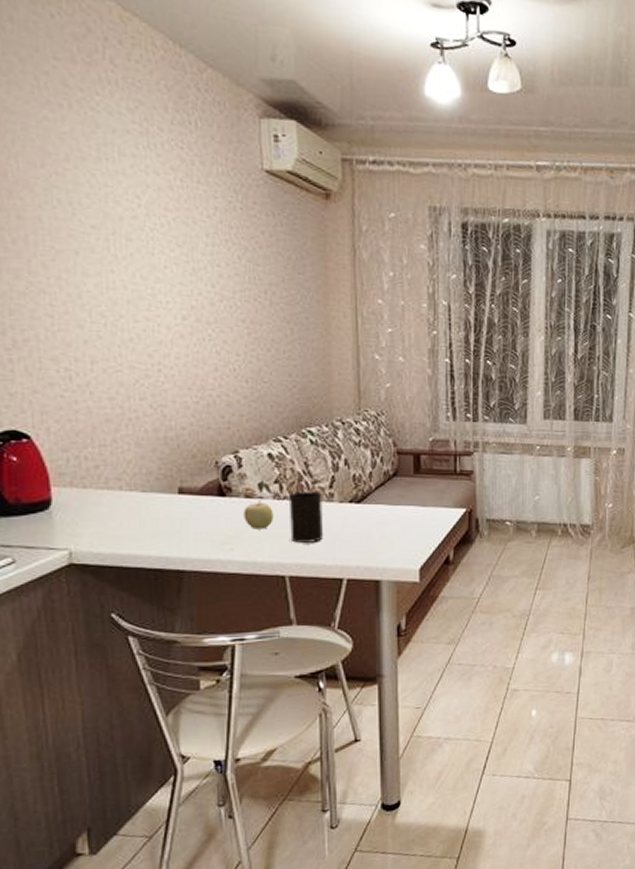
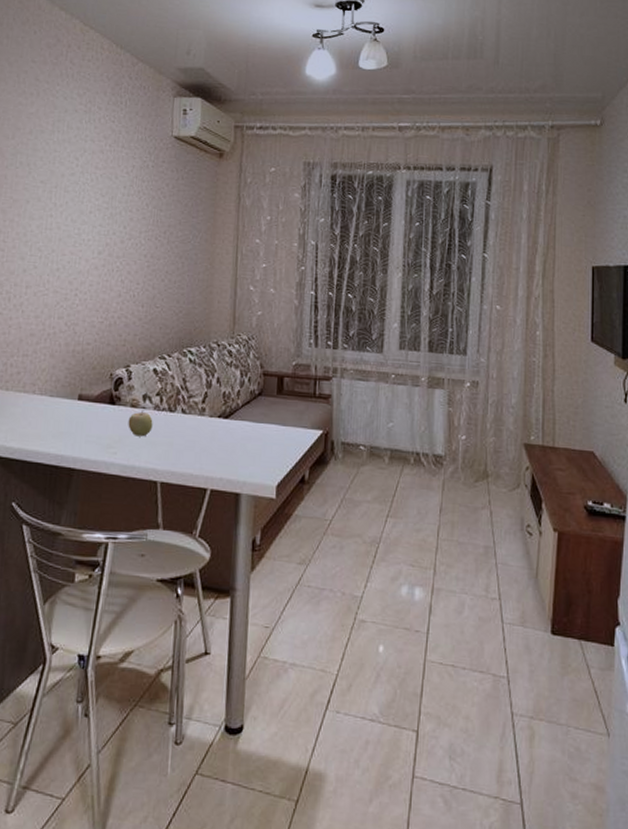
cup: present [288,491,323,543] -> none [165,404,196,452]

